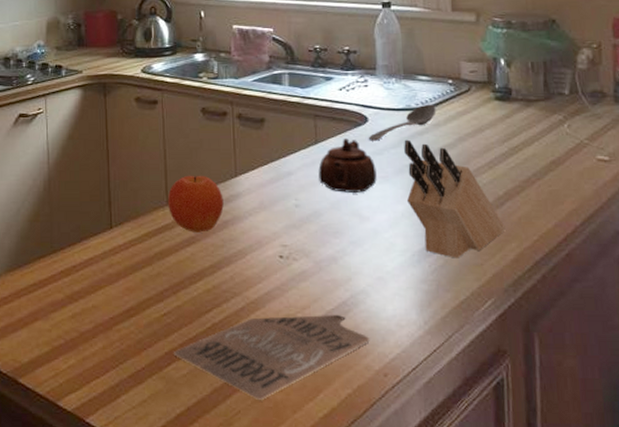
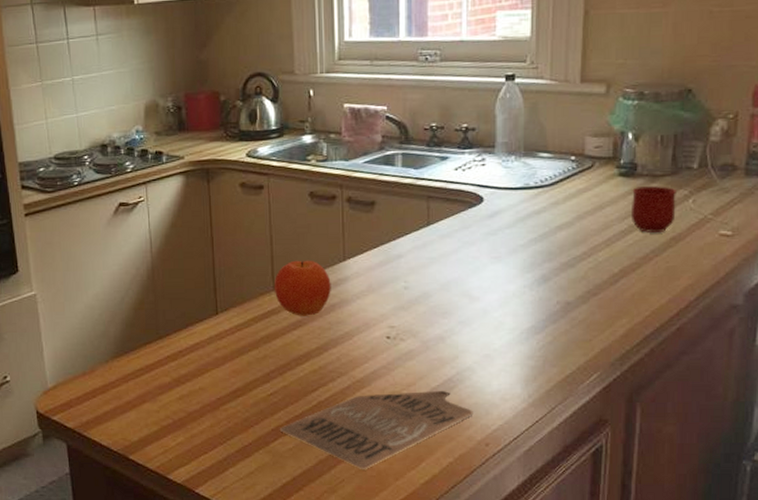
teapot: present [318,137,377,193] -> none [429,218,489,274]
stirrer: present [368,104,436,141] -> none [482,182,556,222]
knife block: present [404,139,506,259] -> none [519,219,618,335]
mug: none [509,110,553,156] -> present [630,186,676,233]

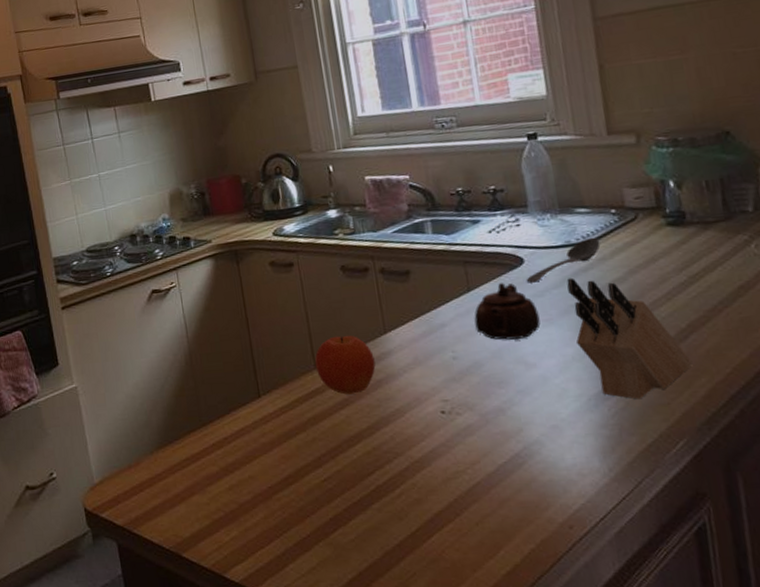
home sign: present [280,391,474,469] -> none [339,468,550,560]
teapot: none [429,218,489,274] -> present [474,282,541,340]
stirrer: none [482,182,556,222] -> present [526,237,601,283]
knife block: none [519,219,618,335] -> present [566,277,693,400]
mug: present [630,186,676,233] -> none [684,232,739,283]

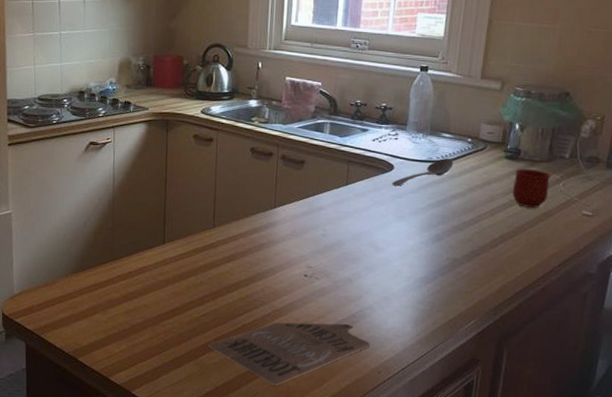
fruit: present [315,335,376,395] -> none [214,204,262,252]
home sign: none [339,468,550,560] -> present [208,322,371,385]
teapot: present [474,282,541,340] -> none [345,181,395,228]
knife block: present [566,277,693,400] -> none [417,187,496,286]
mug: none [684,232,739,283] -> present [512,169,551,208]

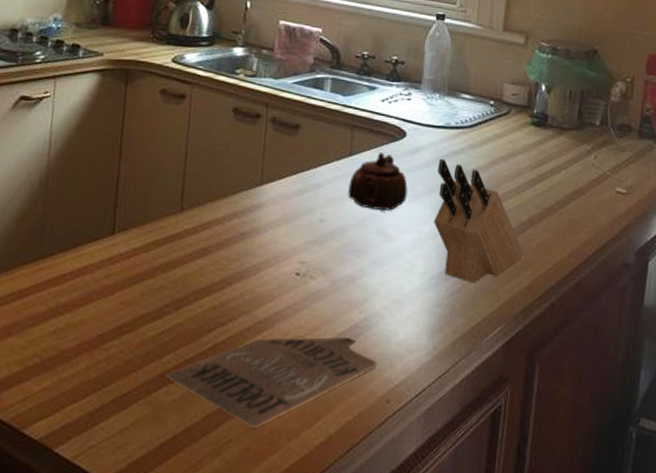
teapot: none [345,181,395,228] -> present [348,151,408,211]
stirrer: present [391,158,454,186] -> none [403,123,475,158]
knife block: none [417,187,496,286] -> present [434,158,524,283]
mug: present [512,169,551,208] -> none [539,137,581,184]

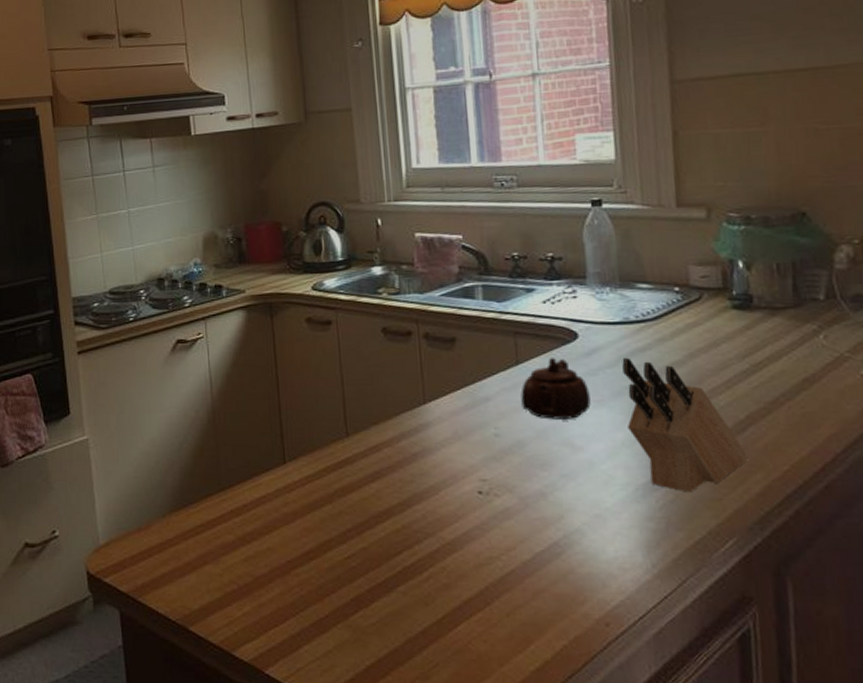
home sign: present [166,337,378,427] -> none [361,557,588,651]

